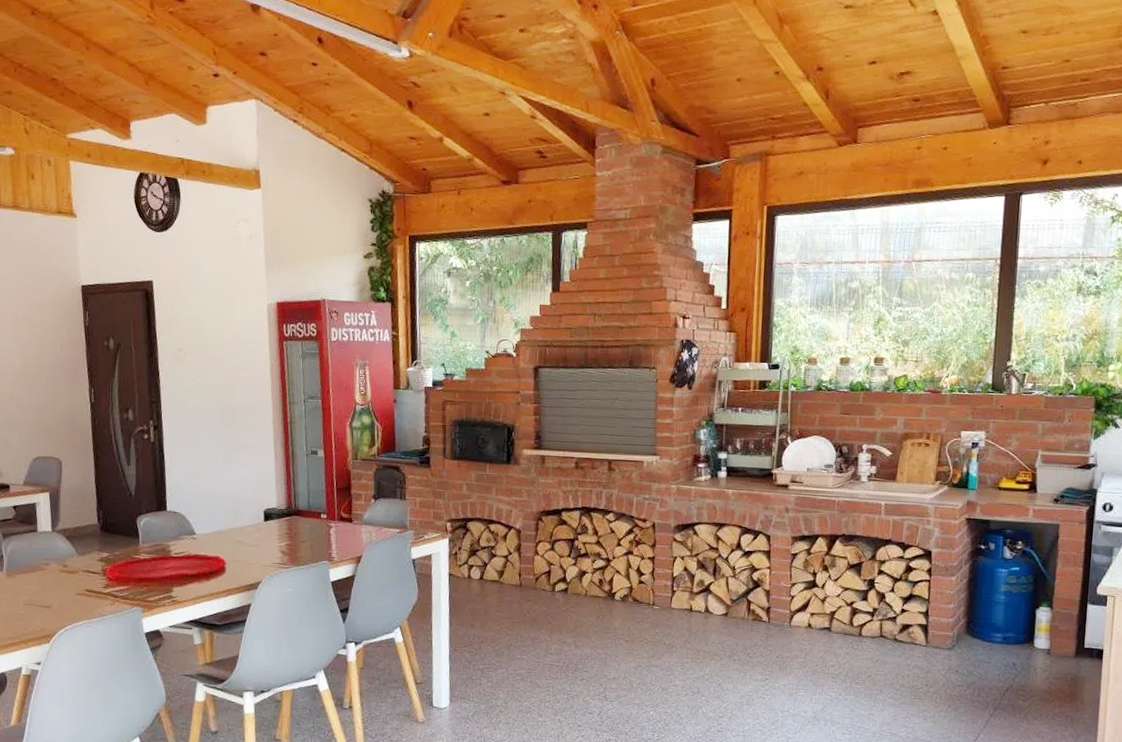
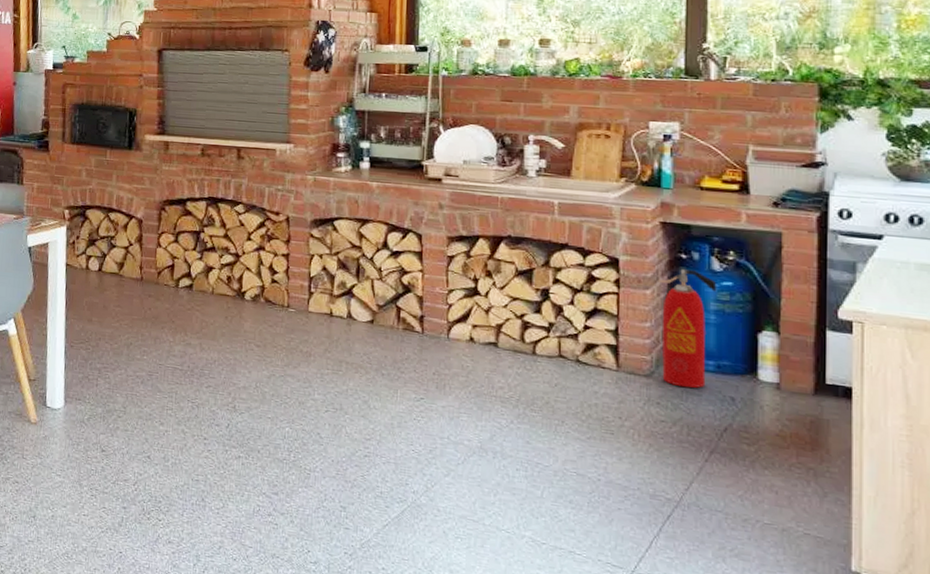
fire extinguisher: none [961,558,1007,658] -> present [658,269,717,389]

